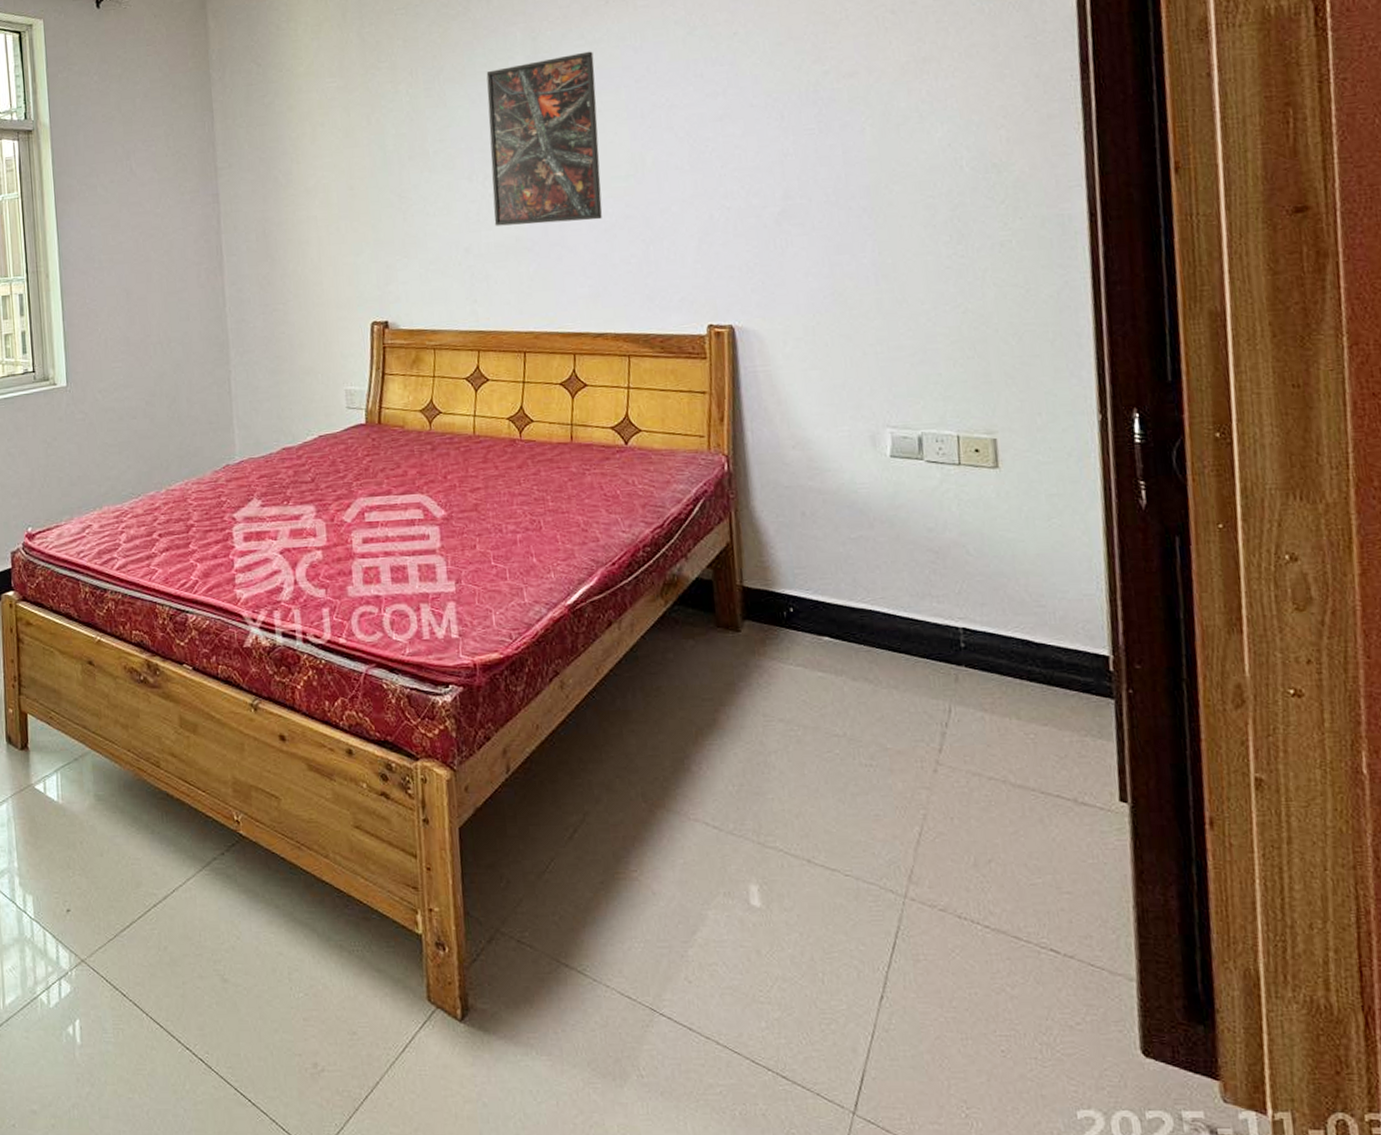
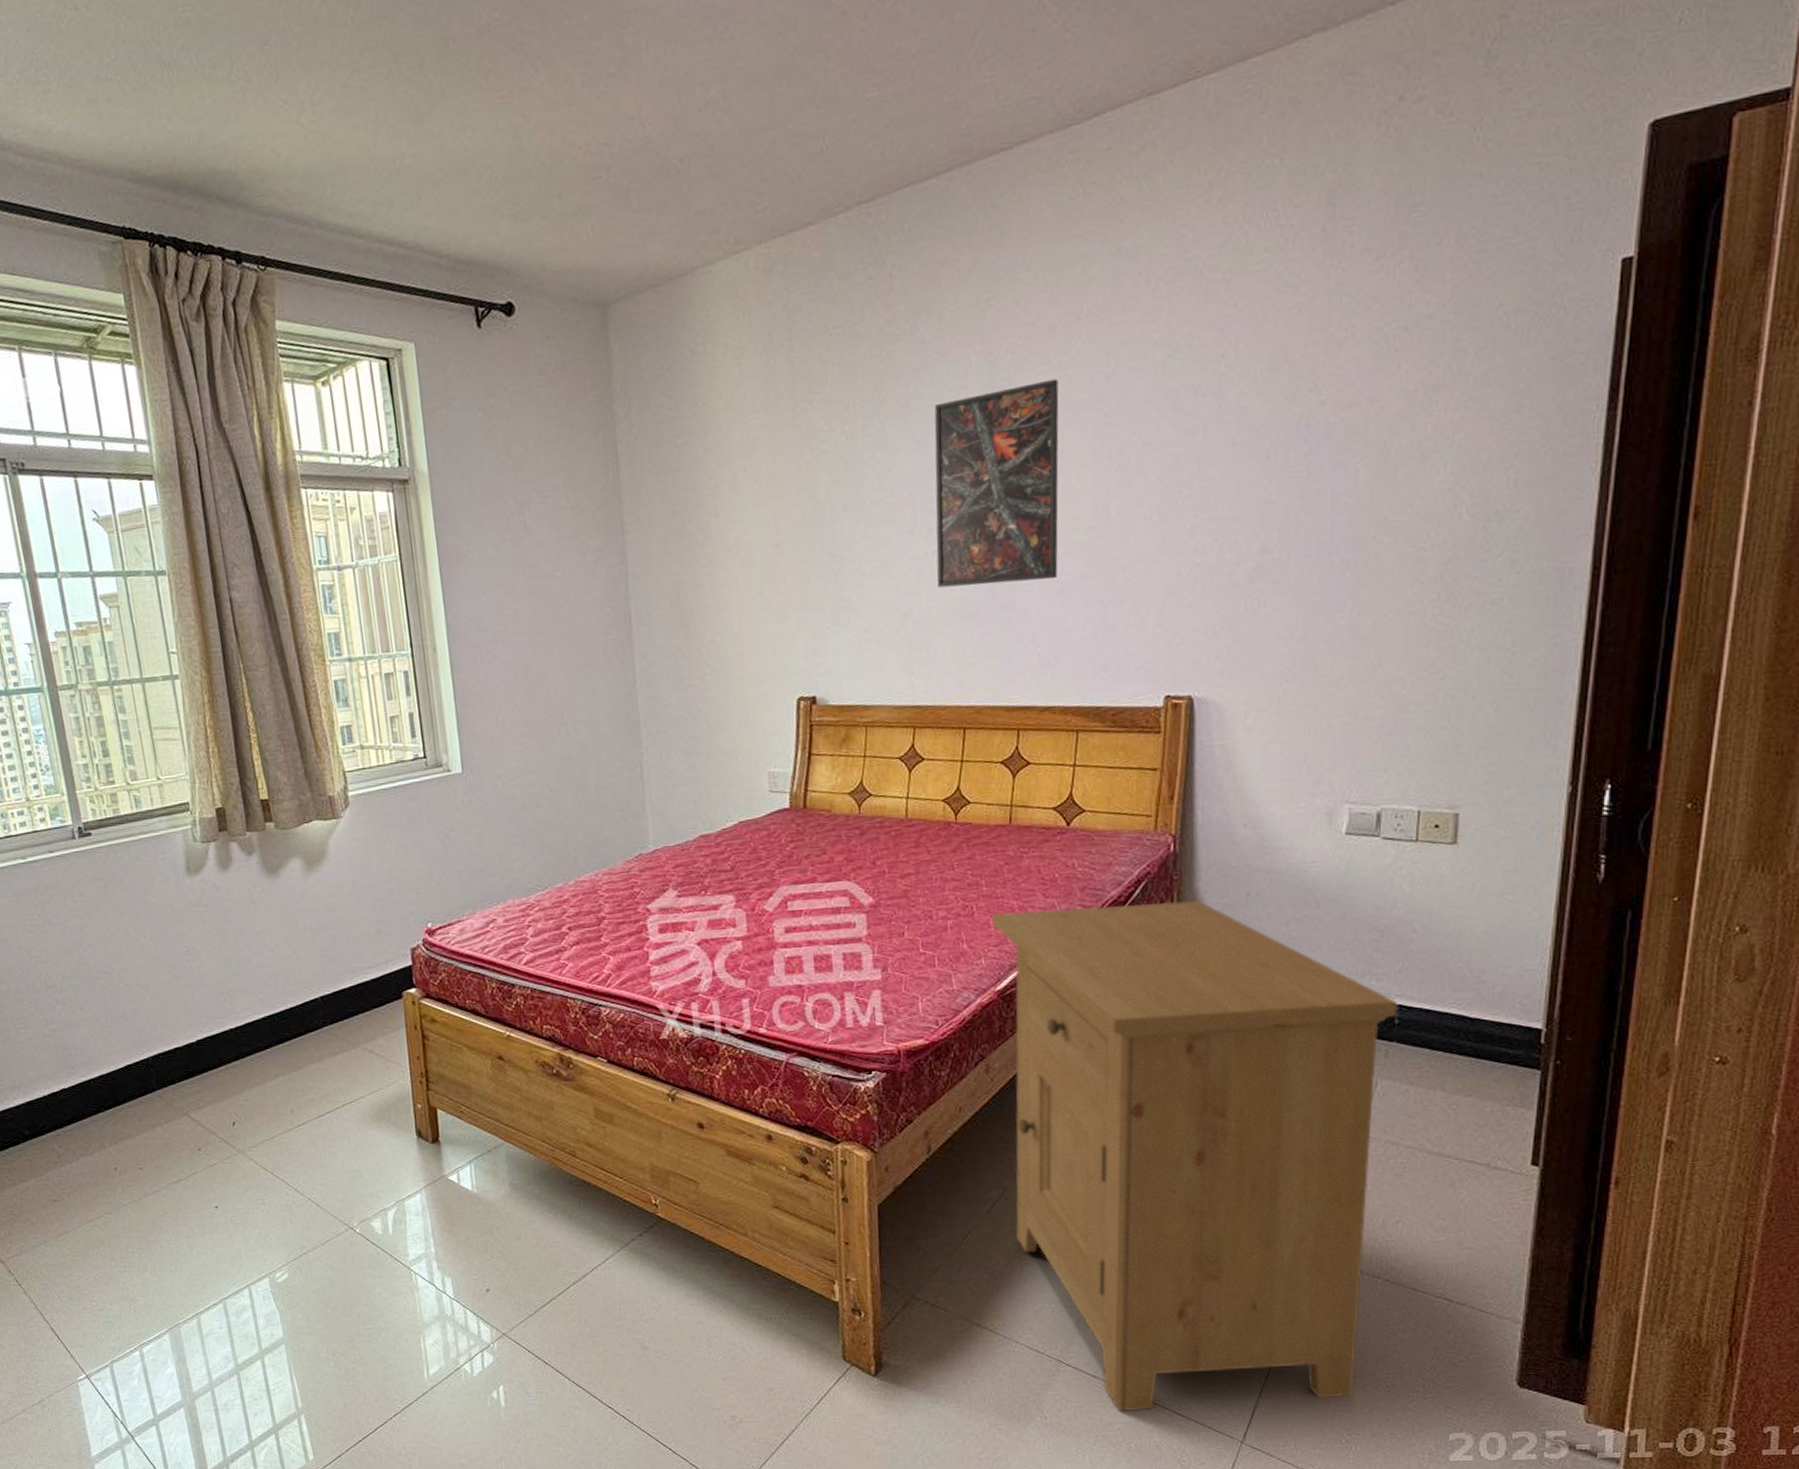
nightstand: none [559,519,967,1071] -> present [992,900,1397,1411]

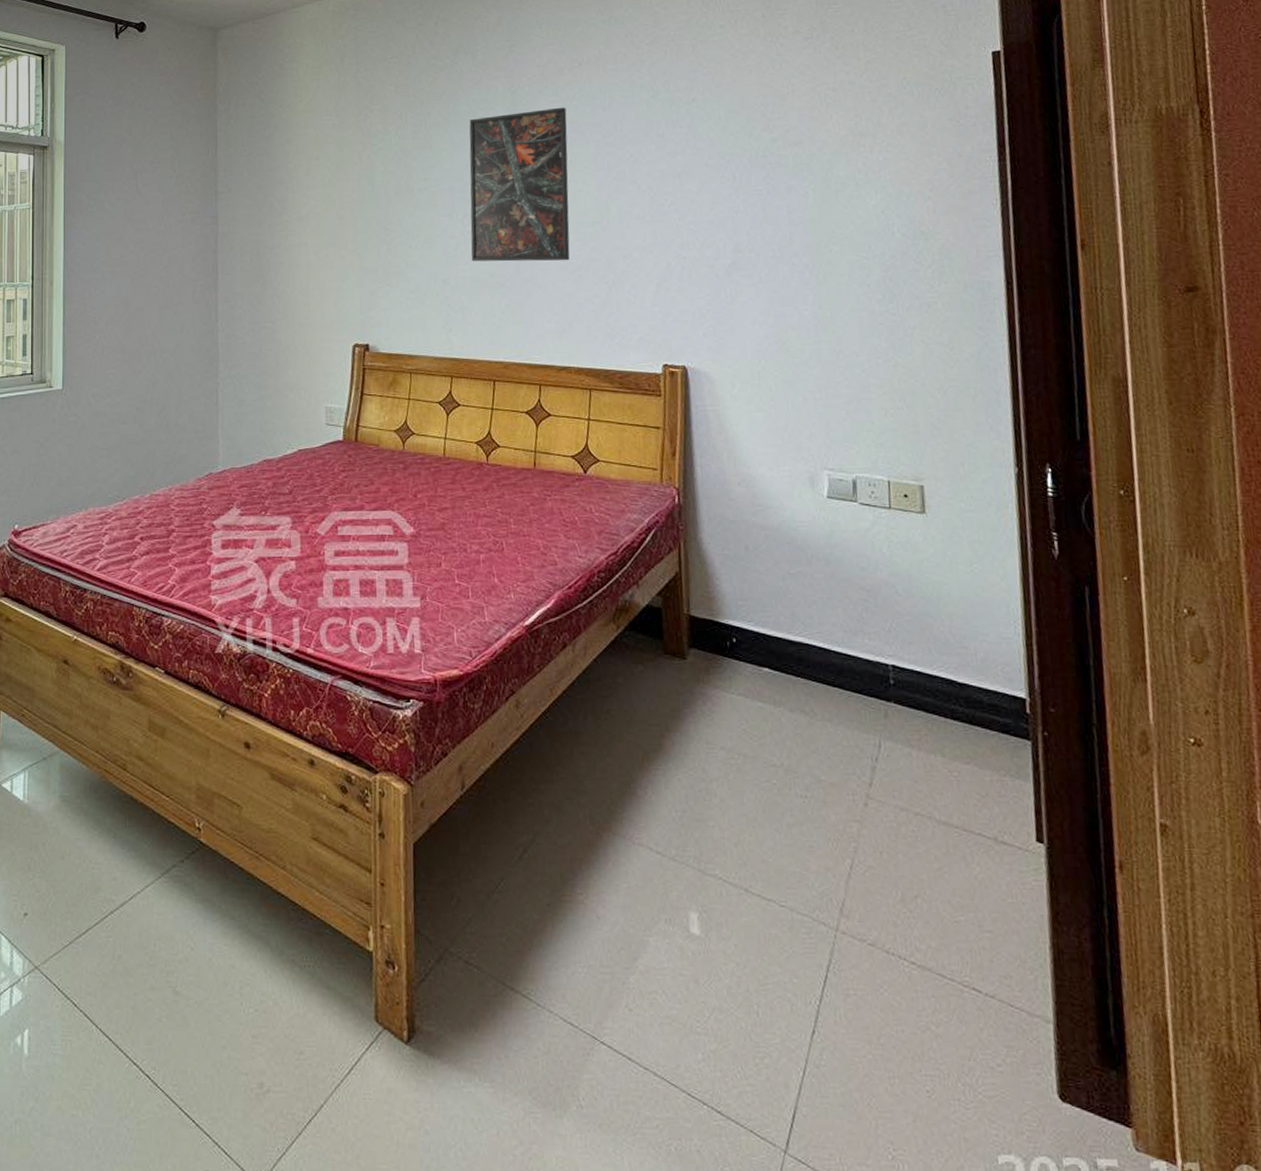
nightstand: present [992,900,1397,1411] -> none [520,549,894,1105]

